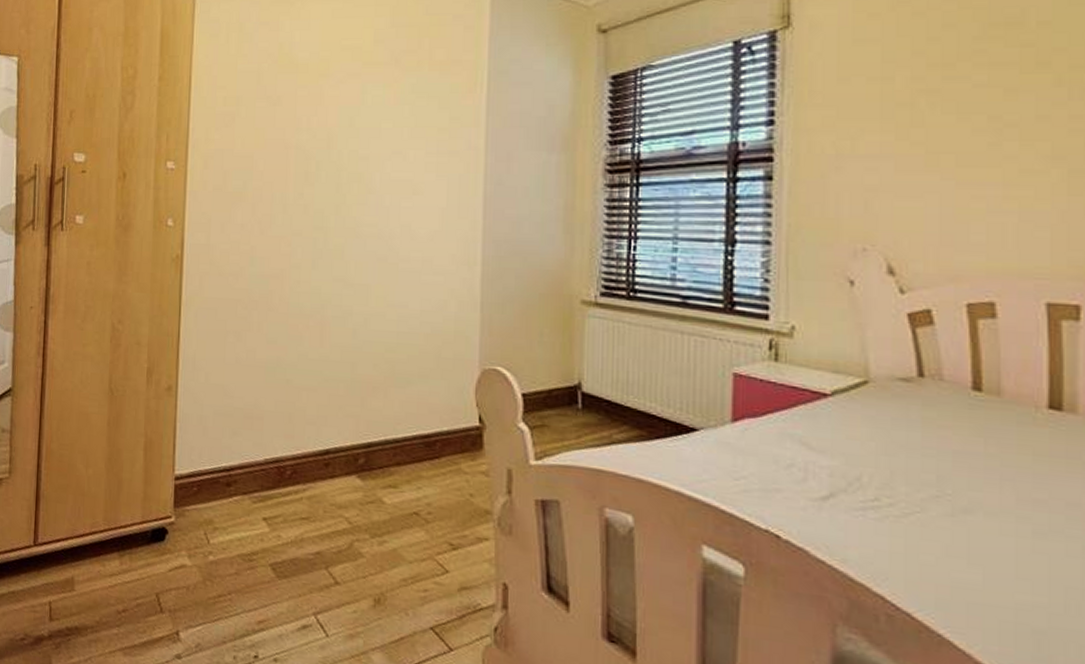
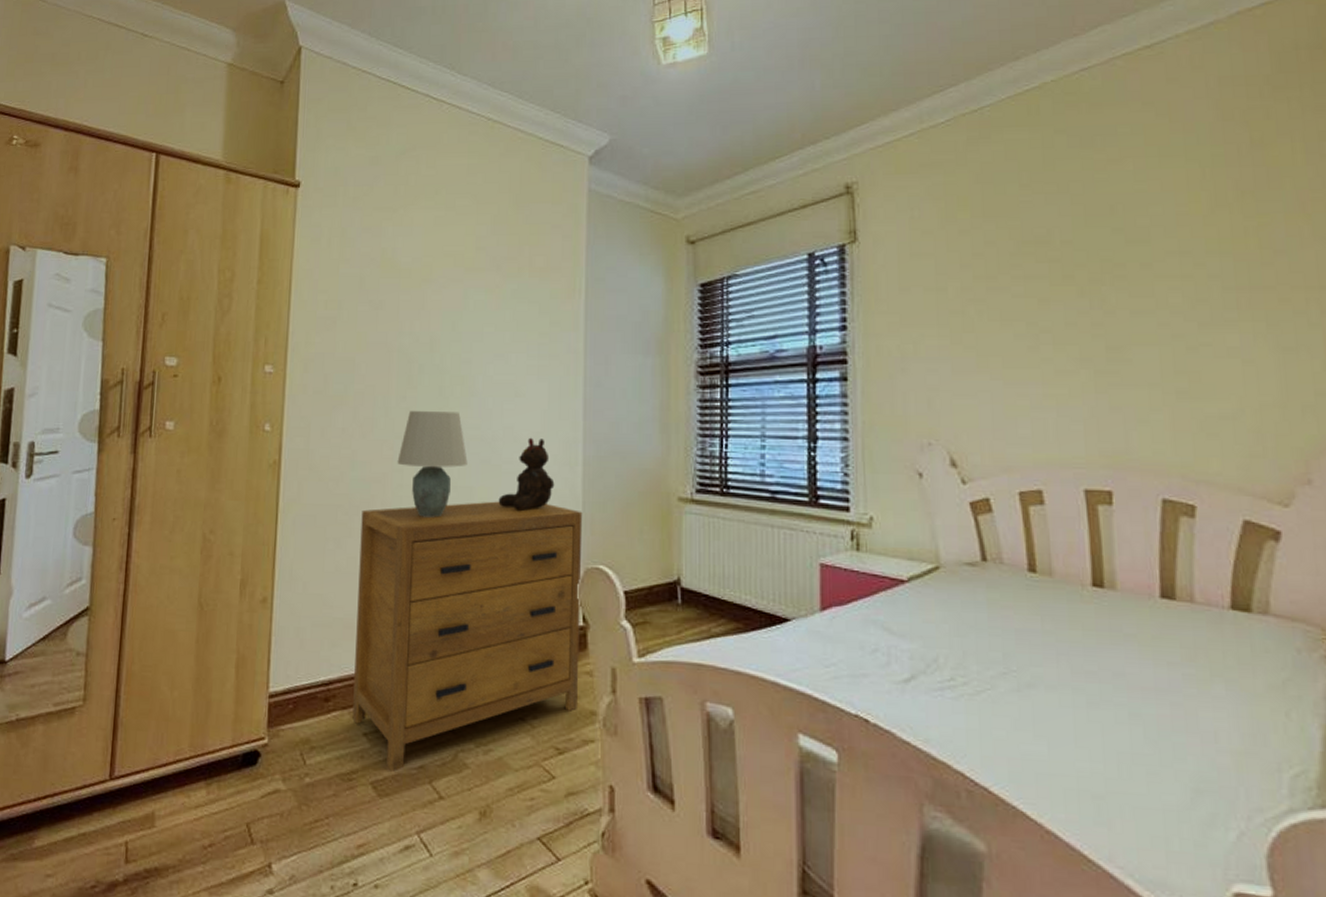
dresser: none [253,299,481,556] -> present [352,501,583,772]
table lamp: none [295,207,364,314] -> present [397,410,468,518]
teddy bear: none [395,236,452,310] -> present [498,437,555,511]

